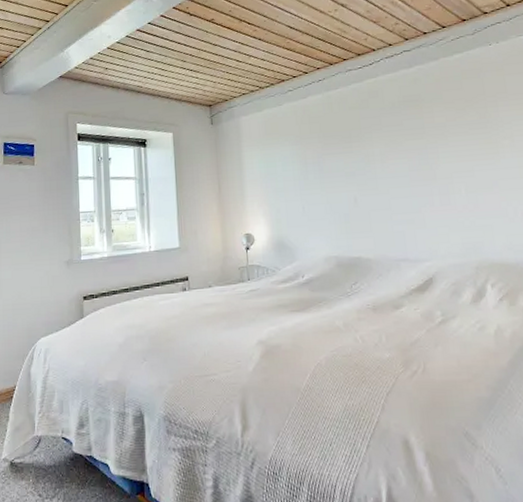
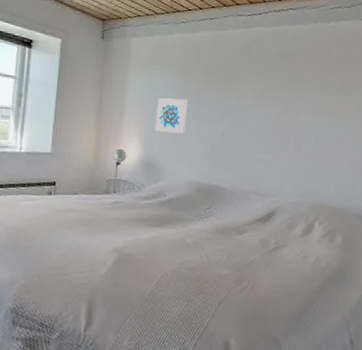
wall art: none [277,168,313,208] -> present [155,98,188,133]

